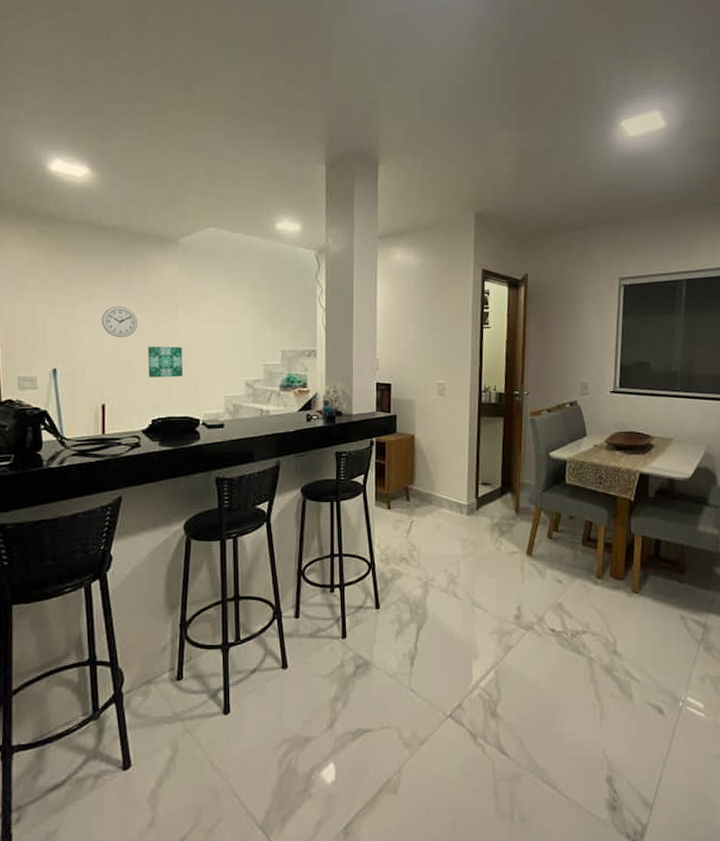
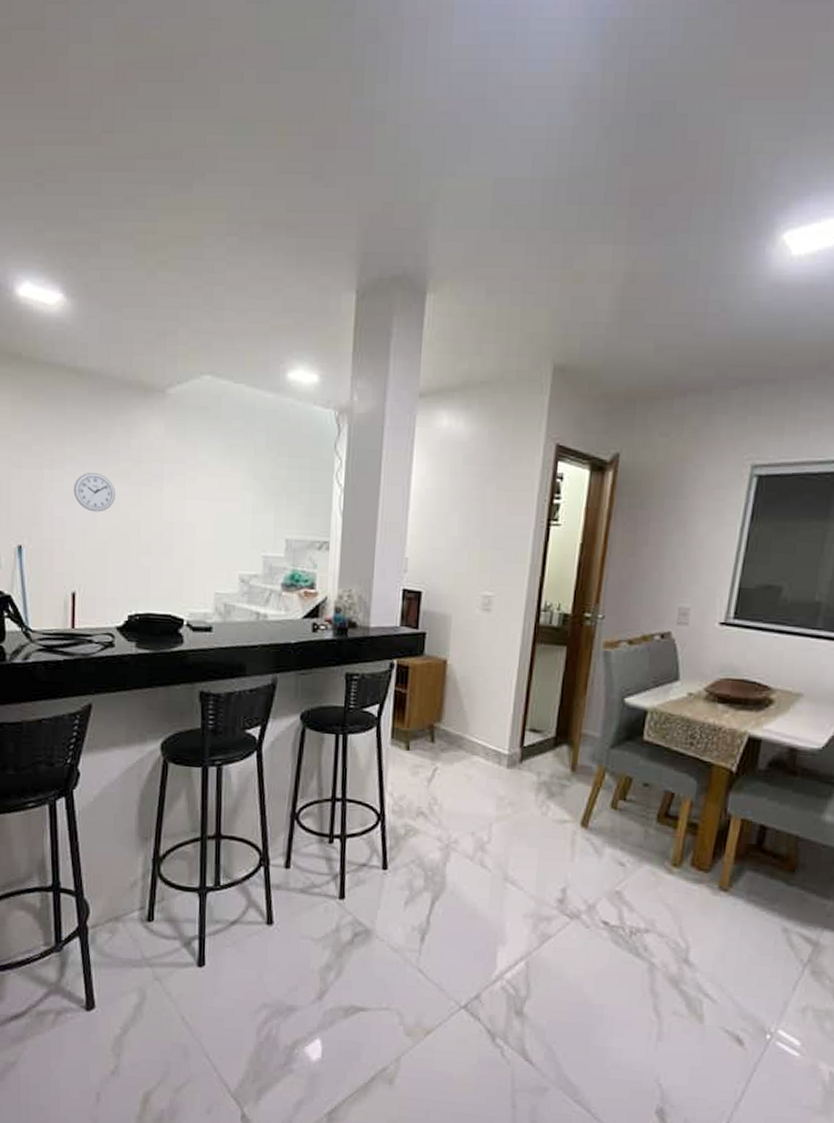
wall art: present [147,347,183,378] -> none [125,525,166,566]

